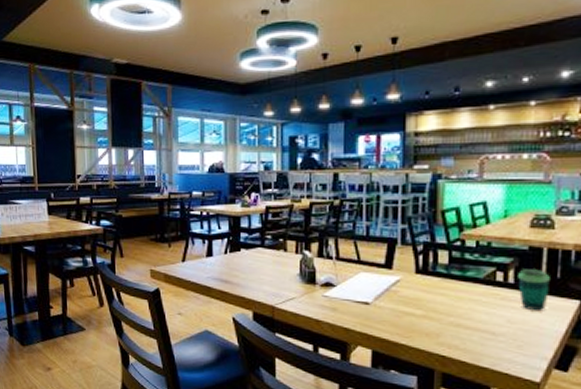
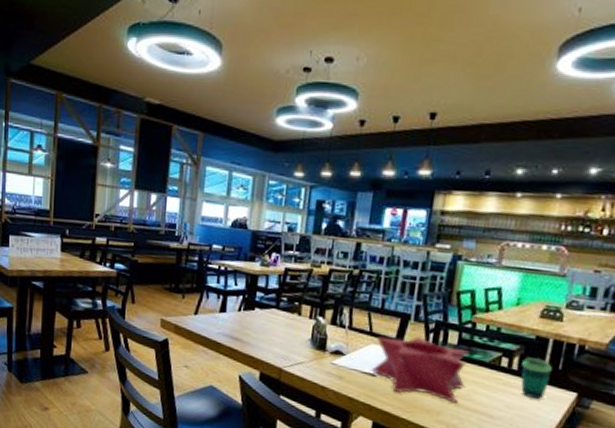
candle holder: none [363,260,463,324] -> present [370,336,470,404]

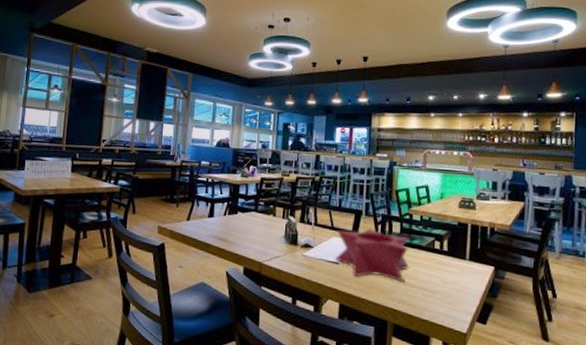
cup: present [520,357,552,400] -> none [449,240,473,275]

